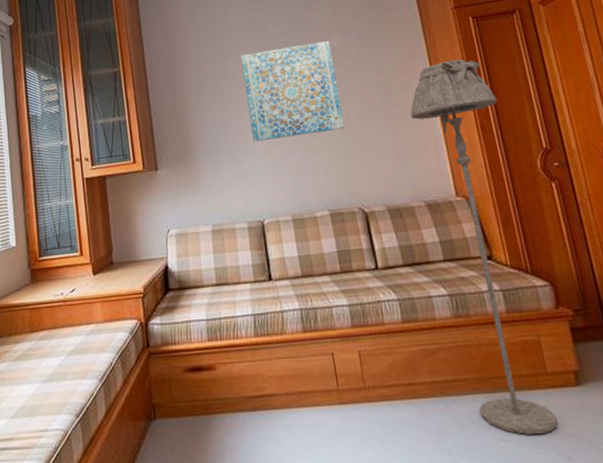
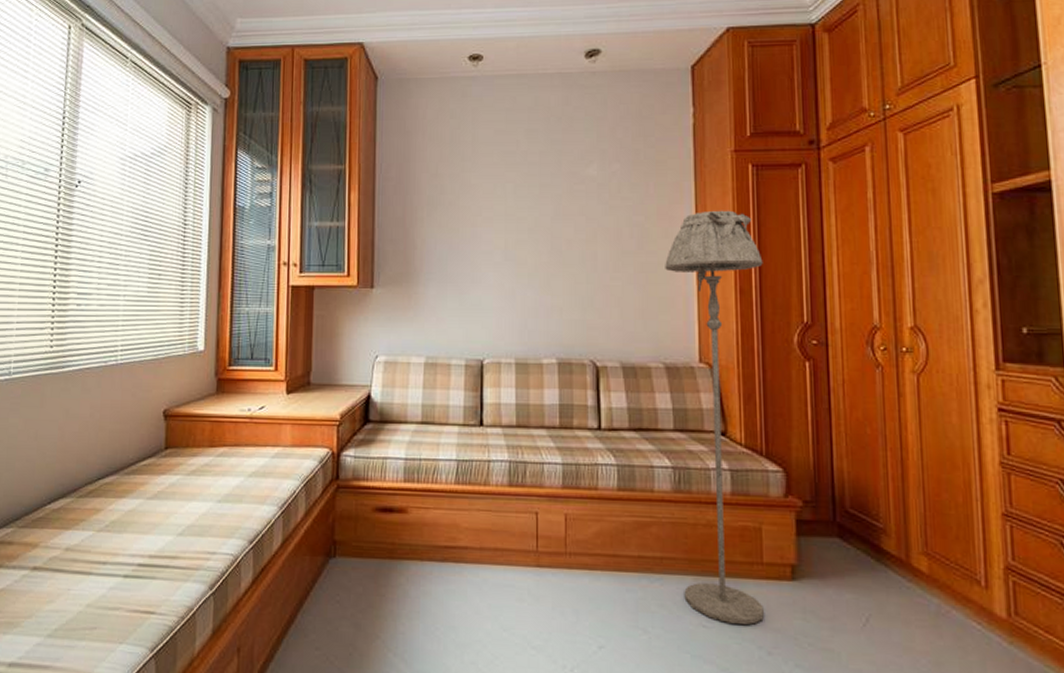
wall art: present [240,41,346,142] -> none [484,169,590,272]

